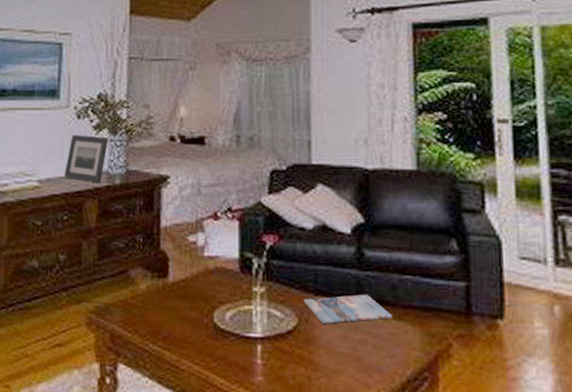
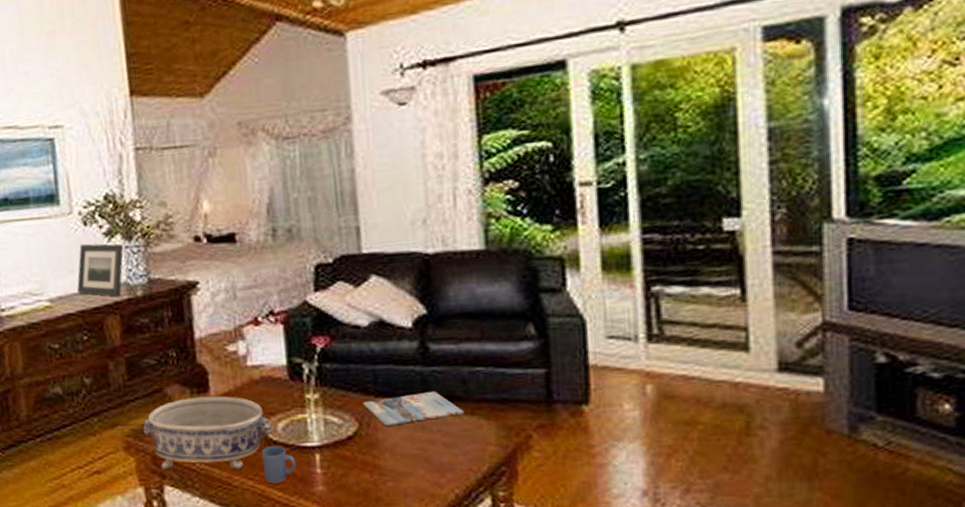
decorative bowl: none [106,281,221,354] -> present [143,396,272,470]
mug: none [209,333,240,371] -> present [261,445,296,484]

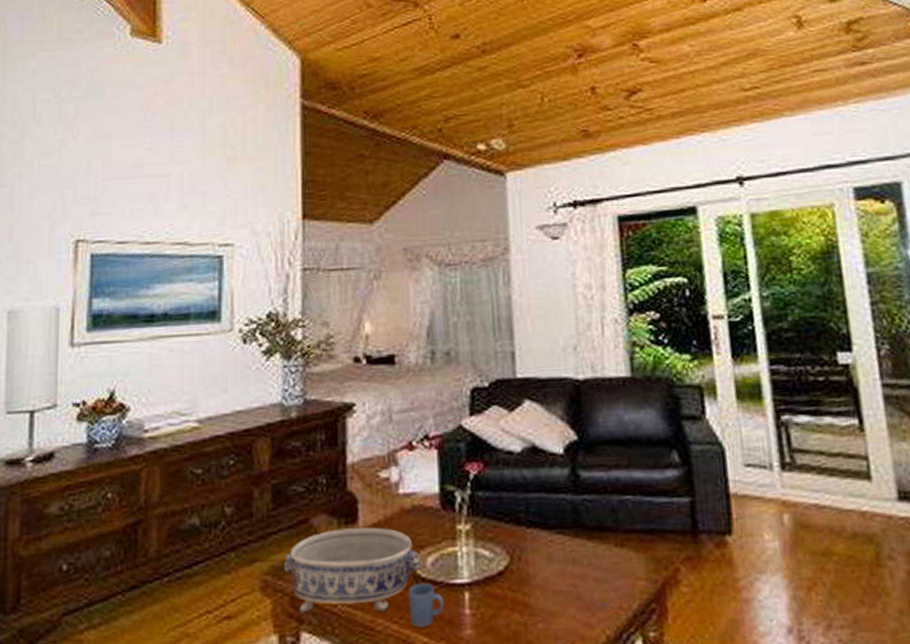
picture frame: present [77,243,124,297] -> none [228,362,282,418]
magazine: present [363,390,465,427] -> none [514,520,615,561]

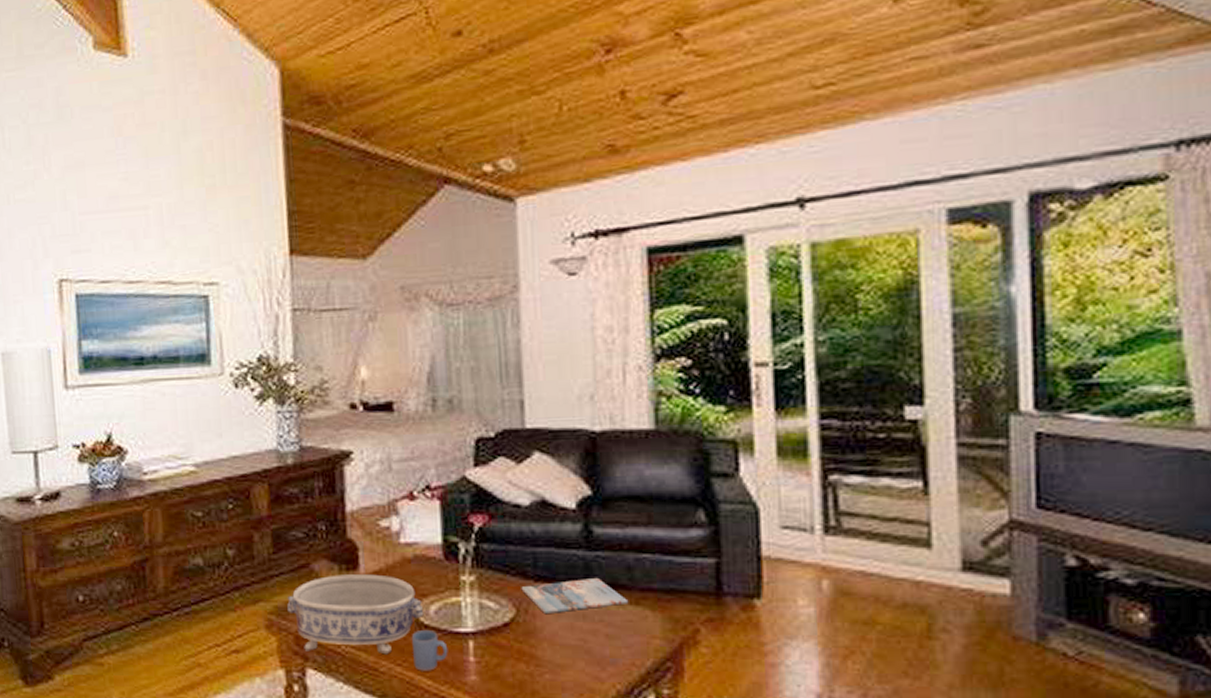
magazine: none [514,520,615,561] -> present [521,577,629,615]

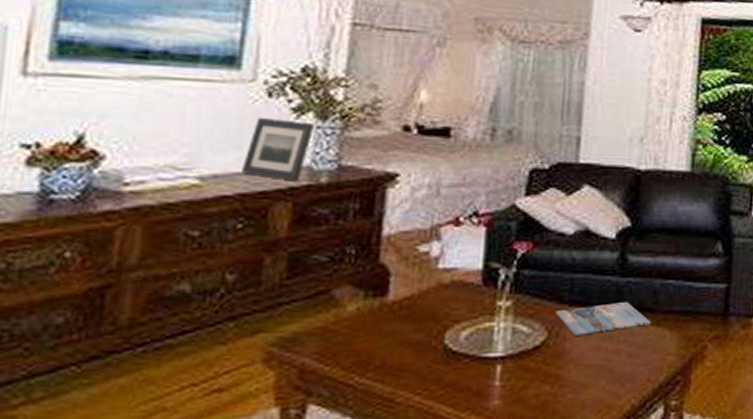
picture frame: none [224,406,276,464] -> present [240,117,316,182]
decorative bowl: present [287,574,424,655] -> none [294,300,454,386]
mug: present [411,629,448,671] -> none [435,355,474,399]

